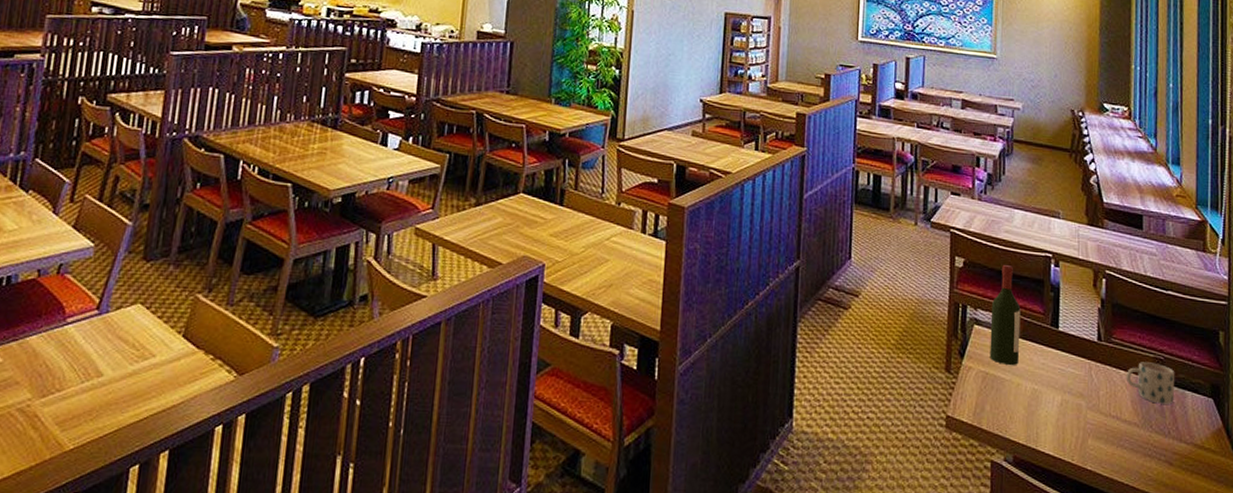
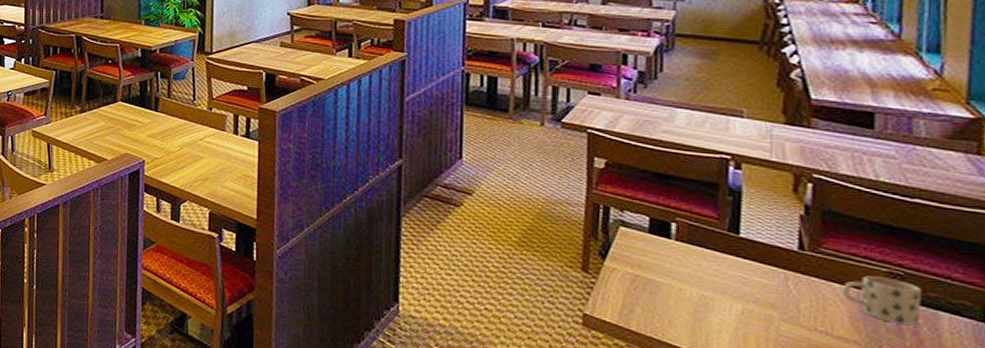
wine bottle: present [990,265,1021,365] -> none [641,167,685,270]

